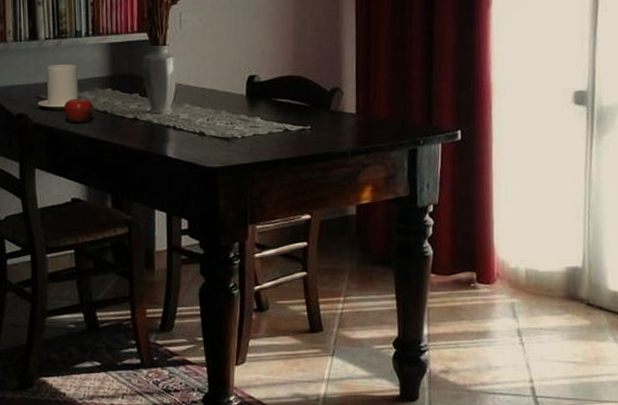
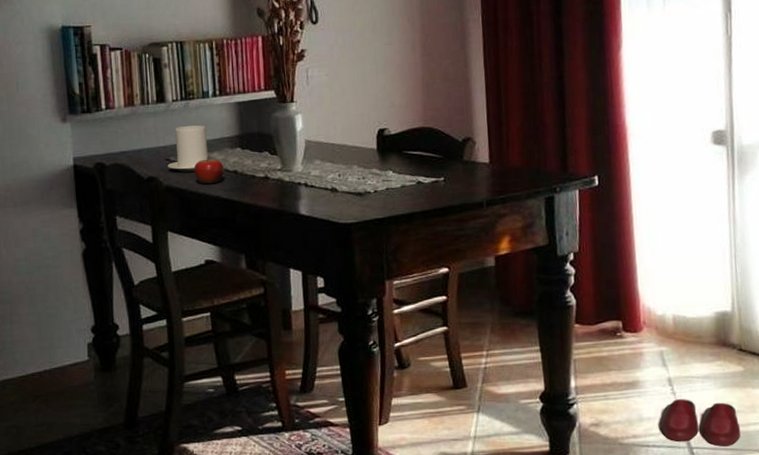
slippers: none [508,350,584,396] -> present [661,399,741,447]

